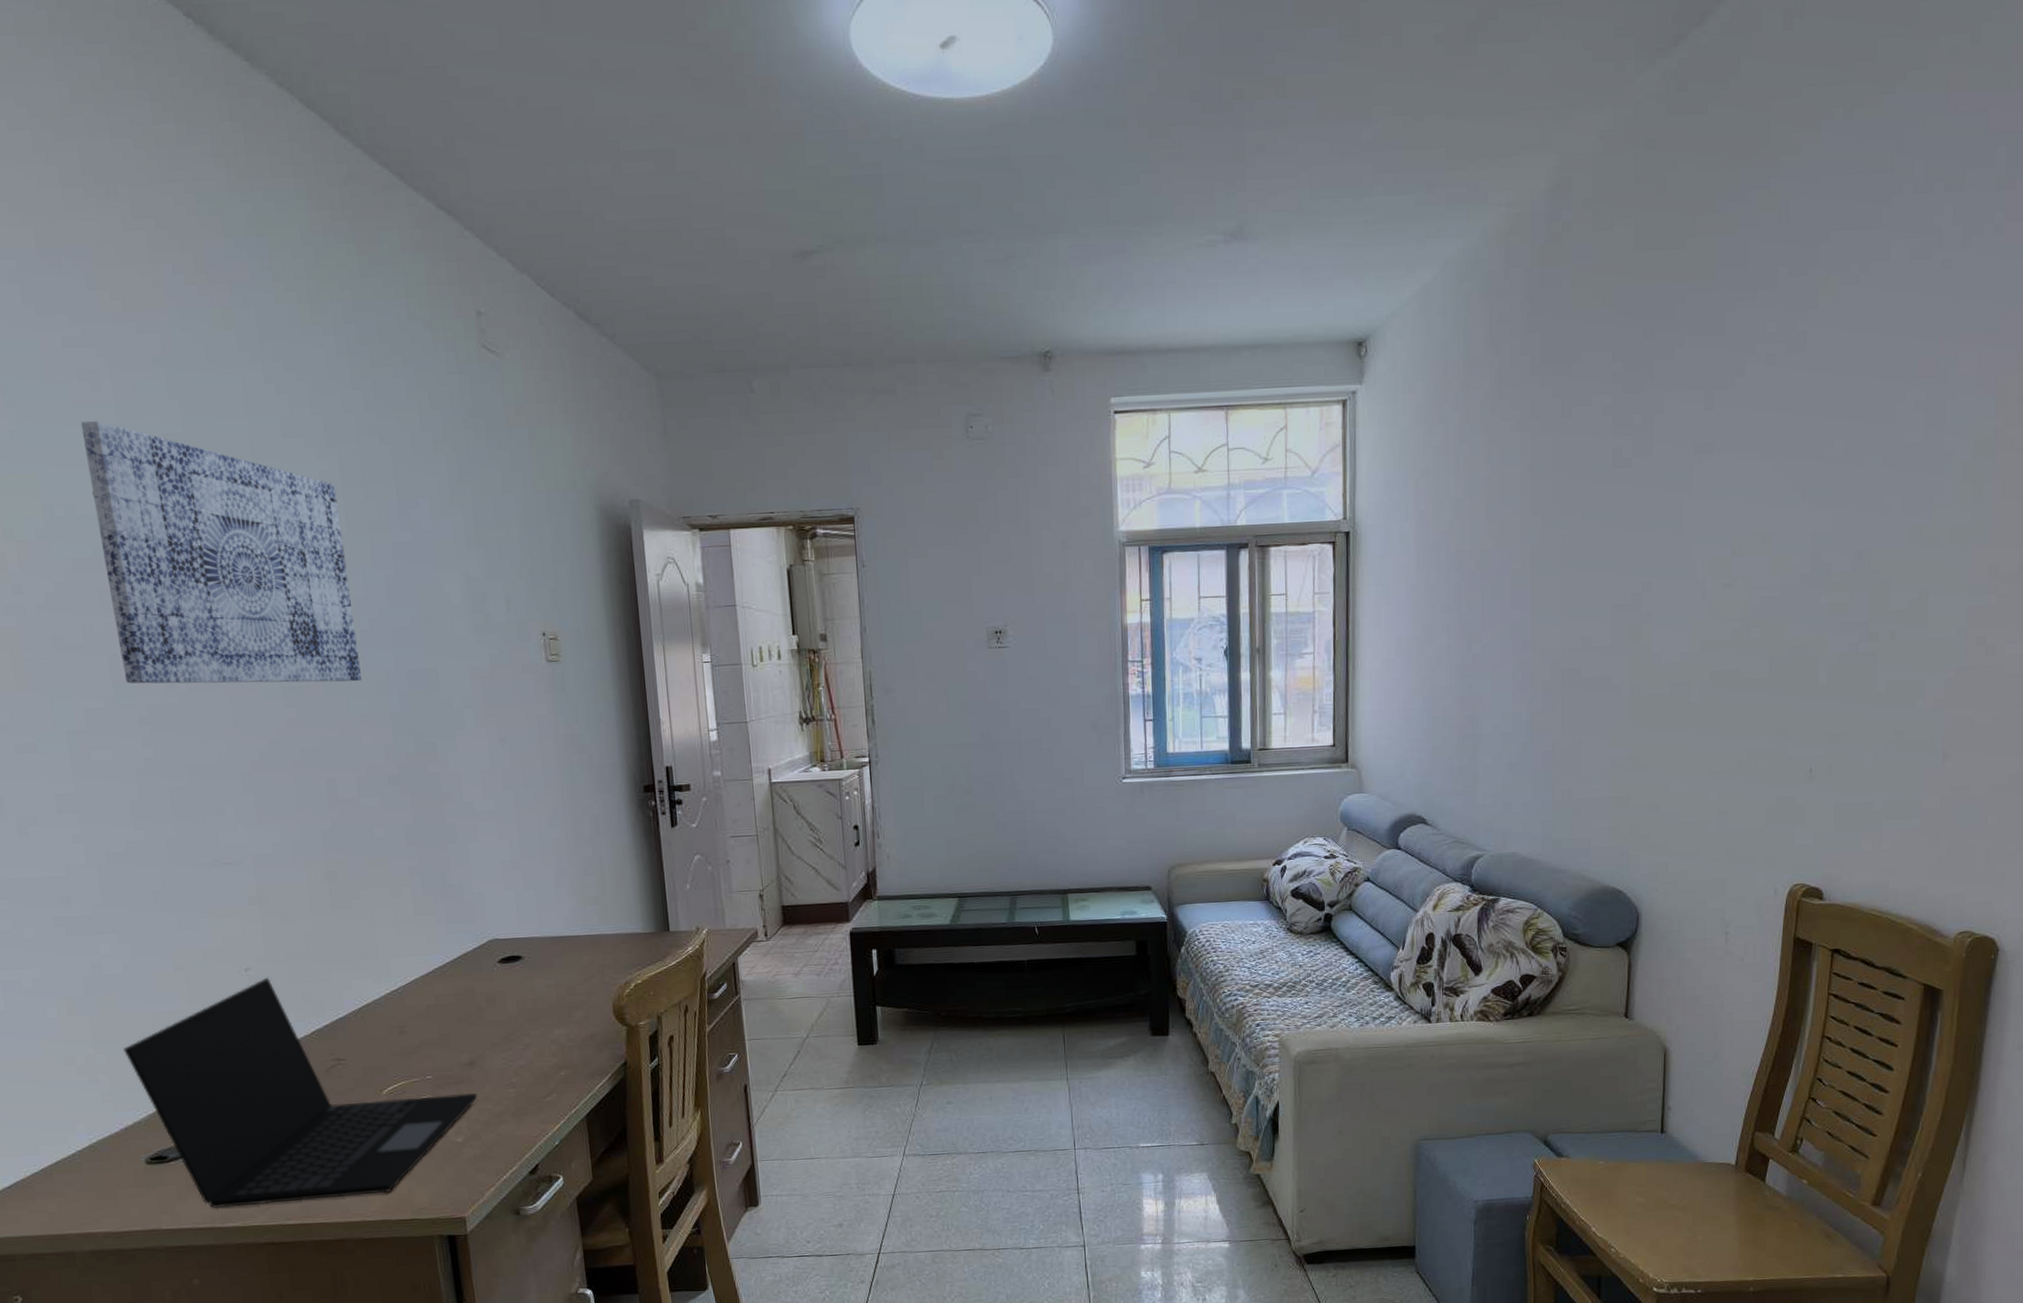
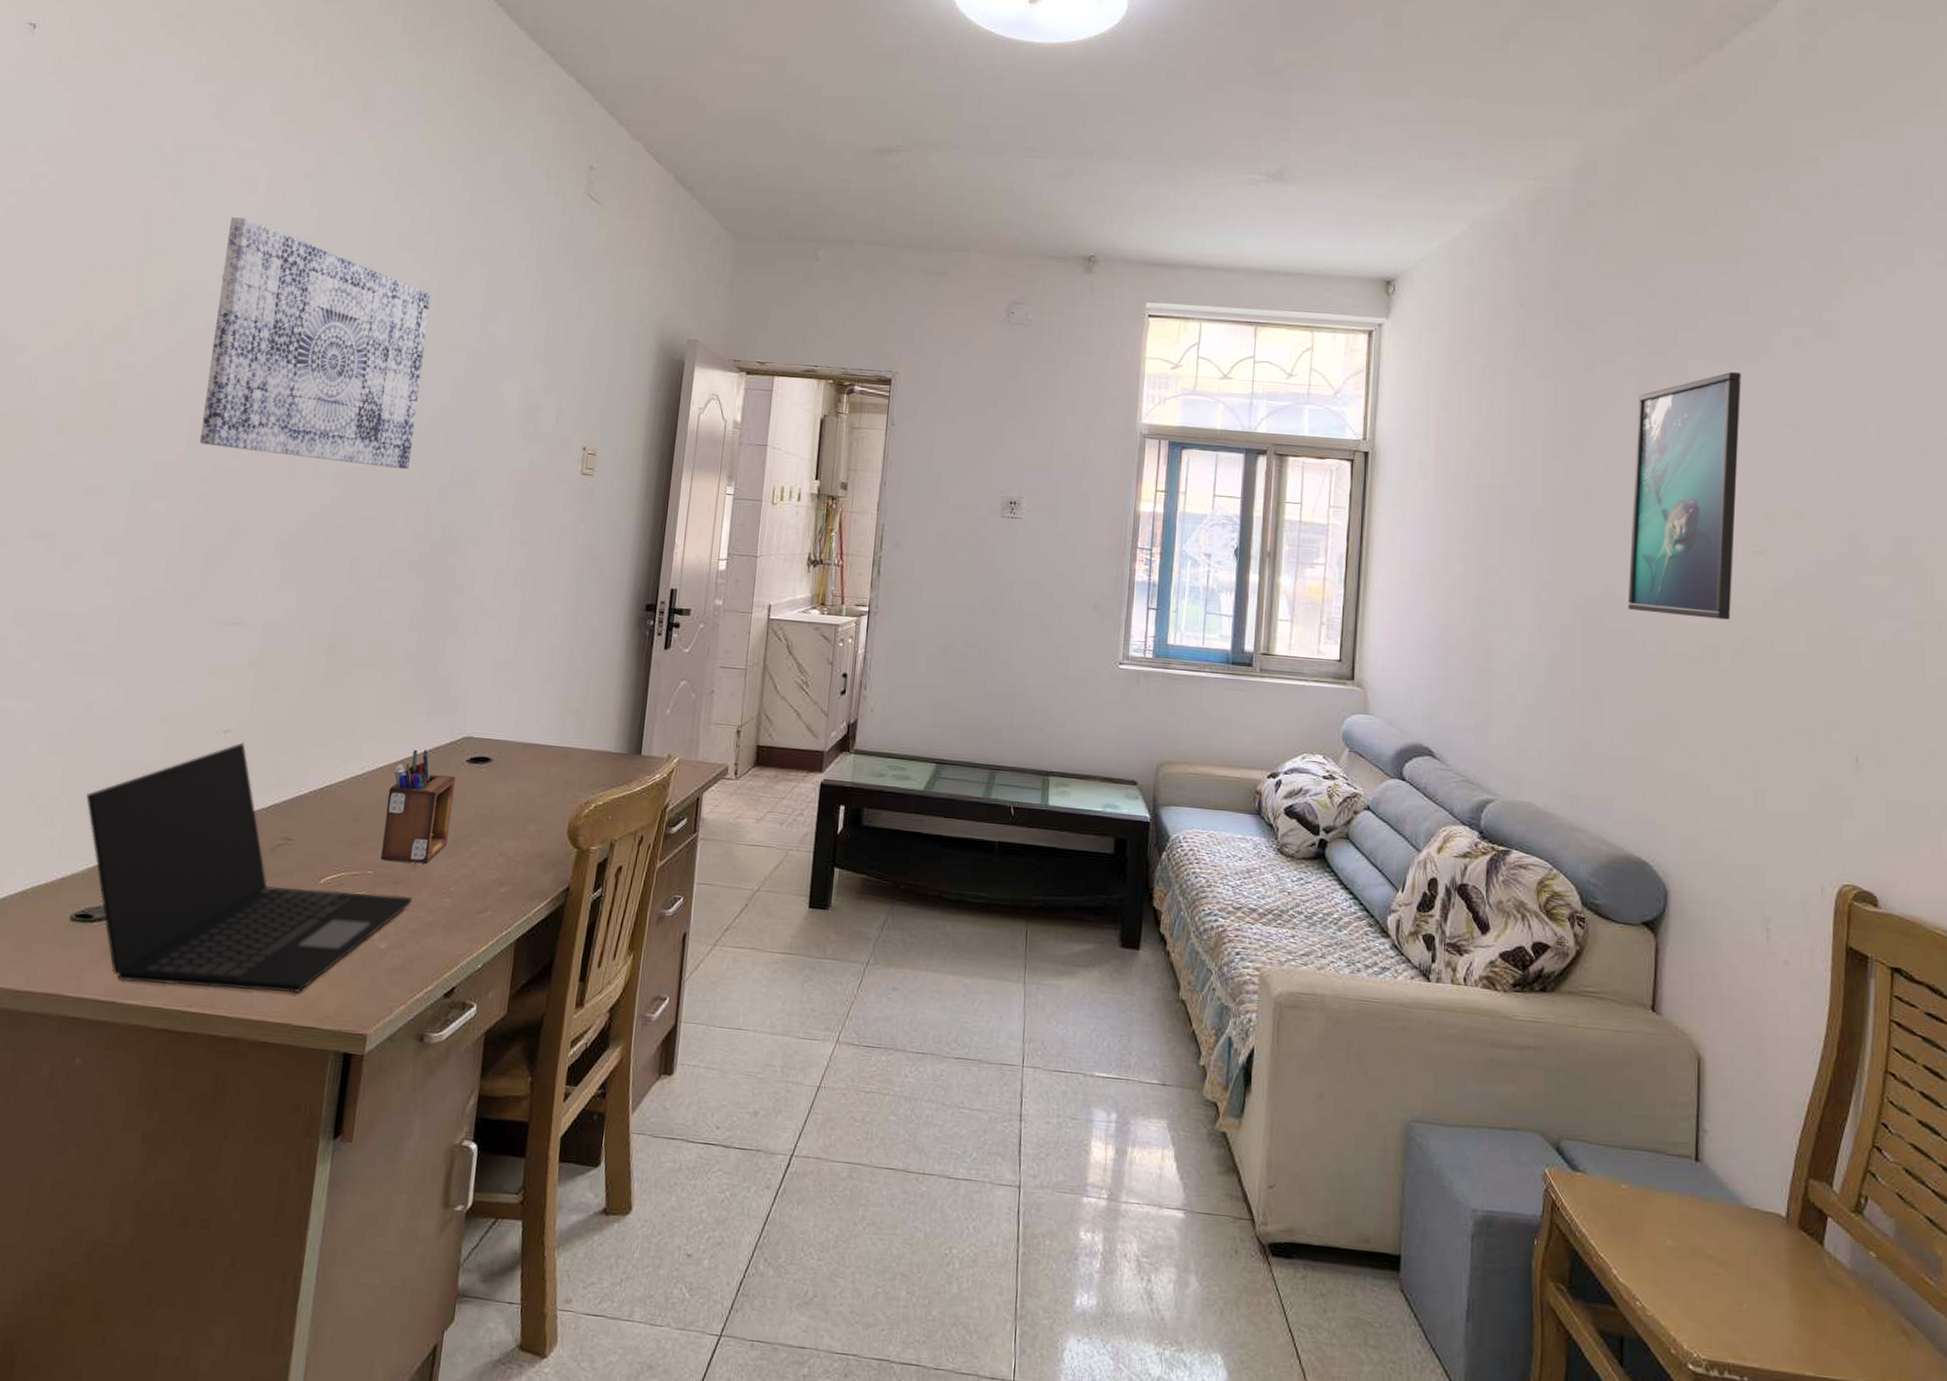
desk organizer: none [427,957,498,1065] -> present [380,749,456,864]
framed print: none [1604,399,1715,658] -> present [1627,371,1741,620]

